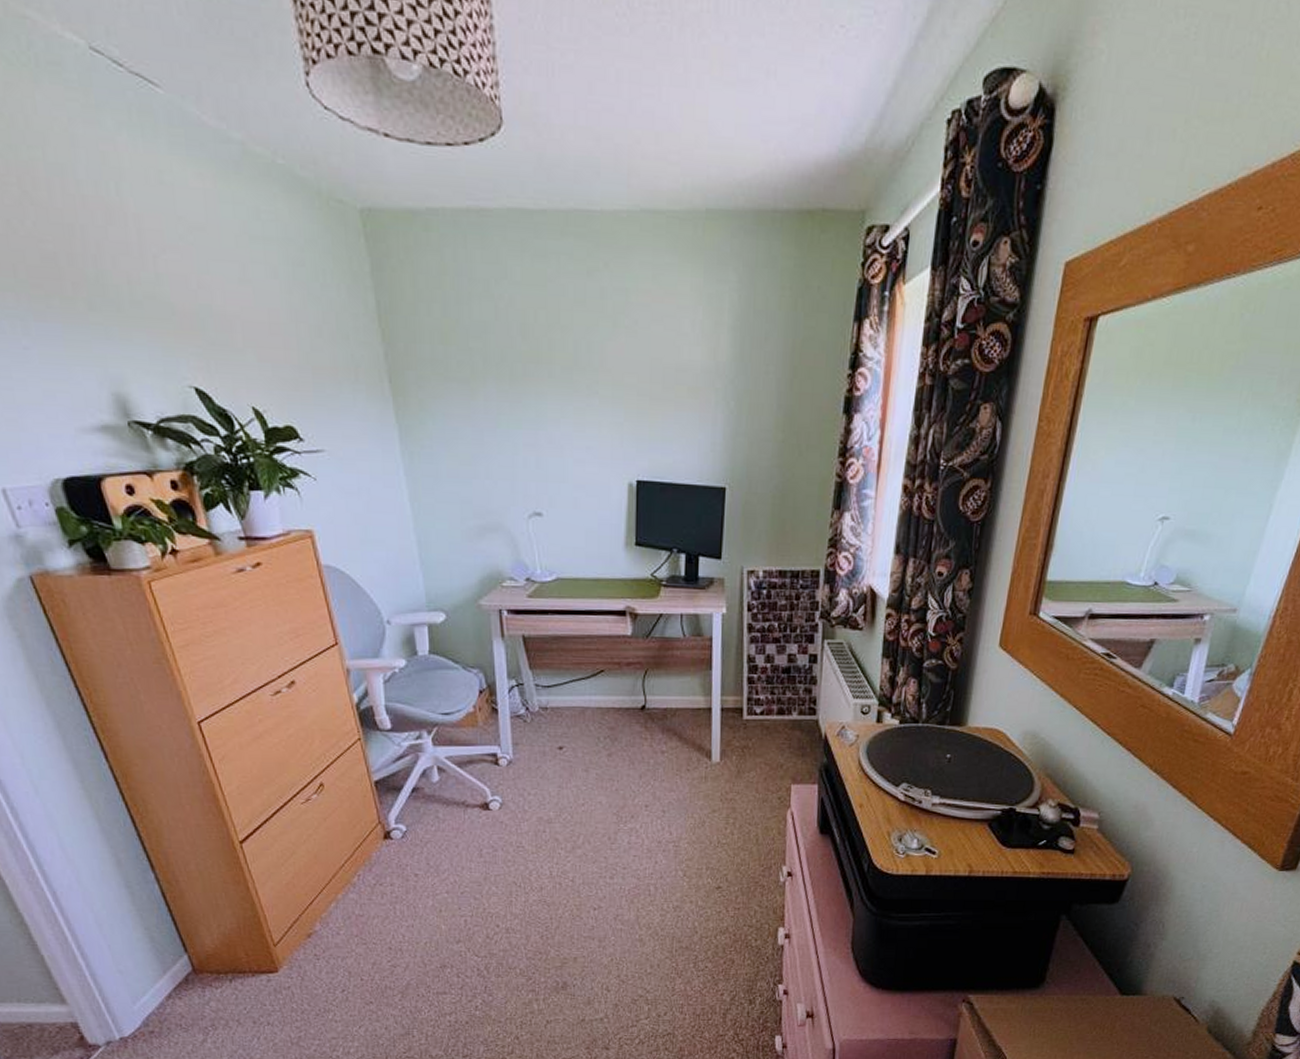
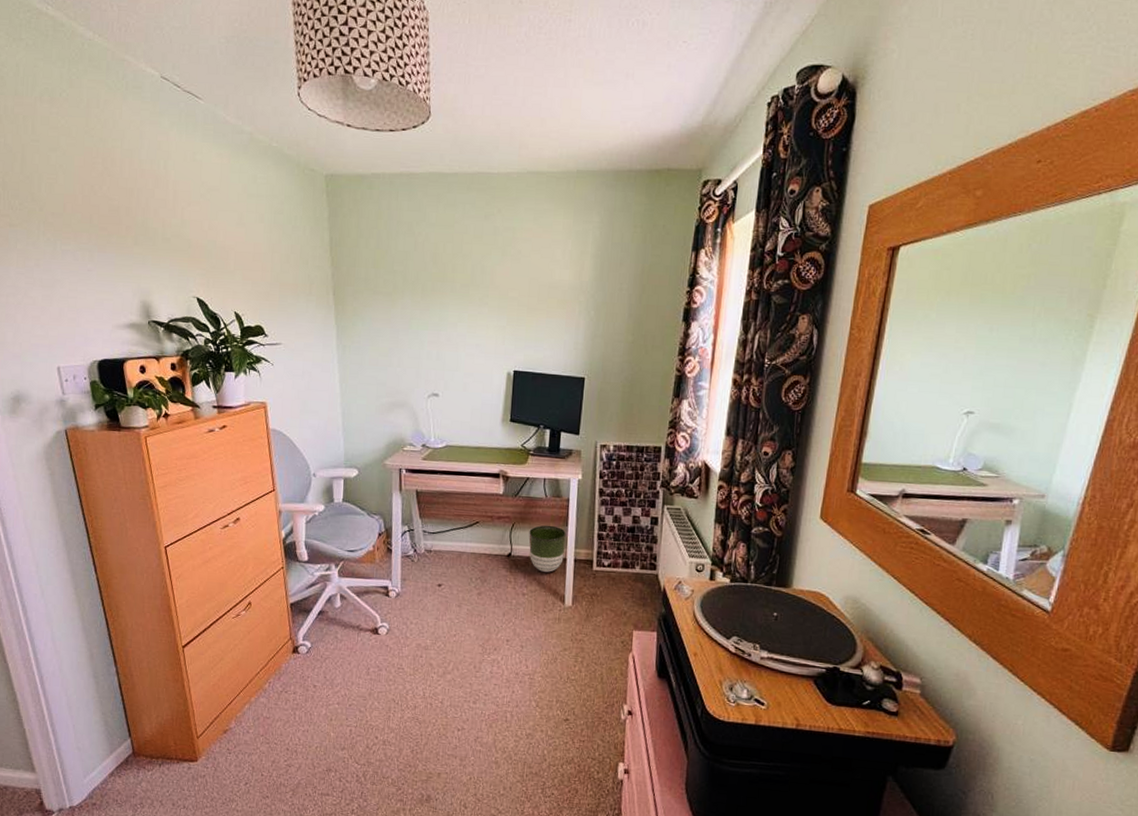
planter: none [665,670,710,725] -> present [528,525,566,572]

